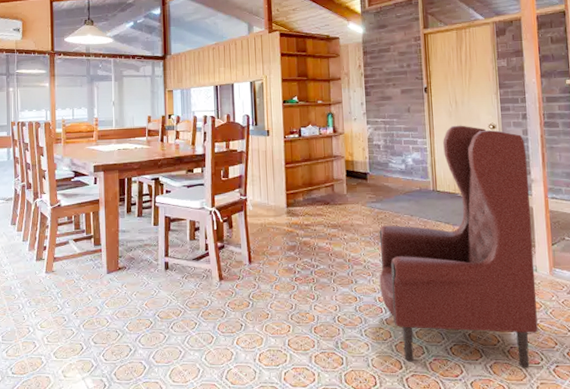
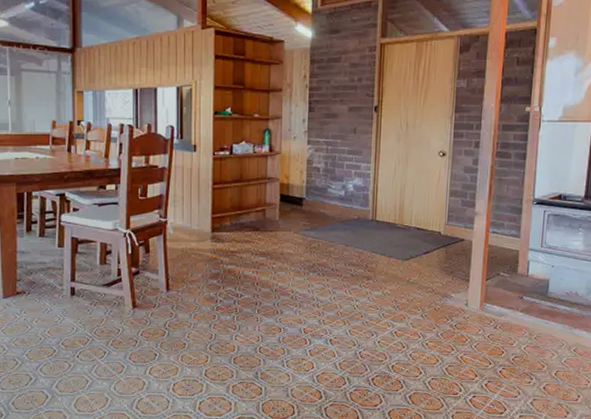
armchair: present [379,125,538,368] -> none [306,150,474,399]

